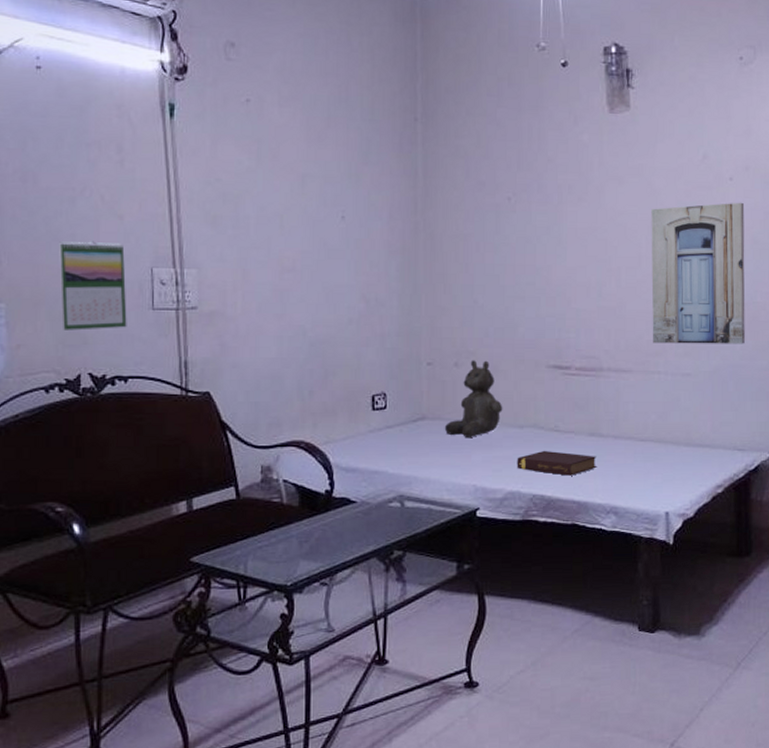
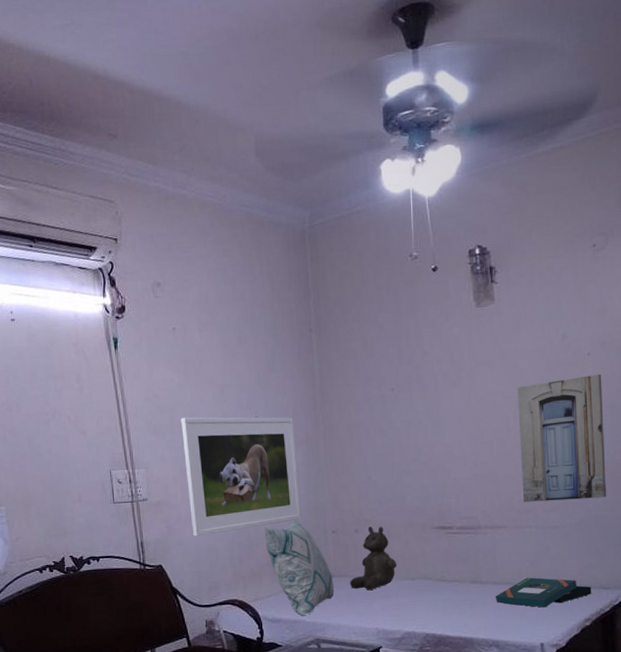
calendar: present [59,241,127,330] -> none [40,453,96,524]
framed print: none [248,209,392,359] -> present [181,417,302,537]
decorative pillow: none [344,346,426,466] -> present [264,520,334,616]
book: present [517,450,597,476] -> none [411,597,479,617]
board game: none [615,432,725,469] -> present [495,577,592,608]

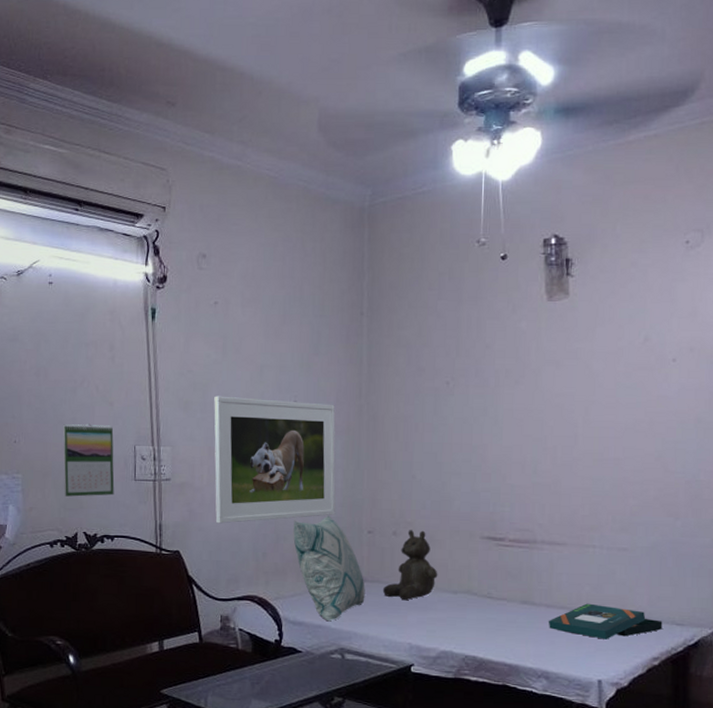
calendar: none [40,453,96,524] -> present [63,423,115,497]
wall art: present [517,374,606,502] -> none [587,382,689,522]

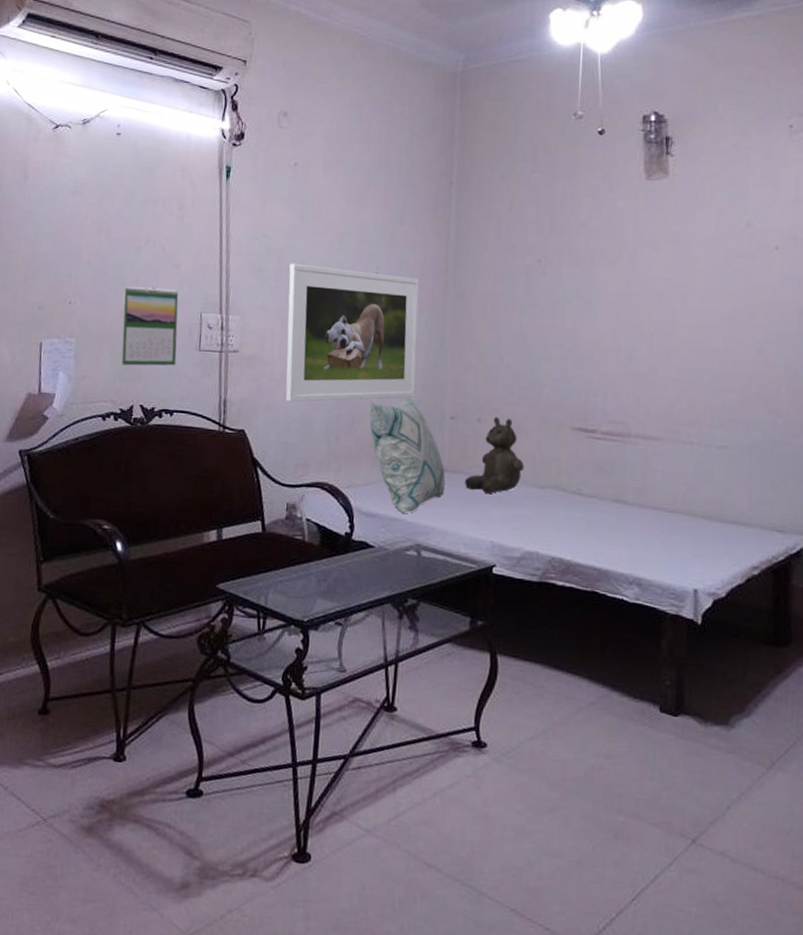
board game: present [548,603,663,640] -> none [641,504,763,545]

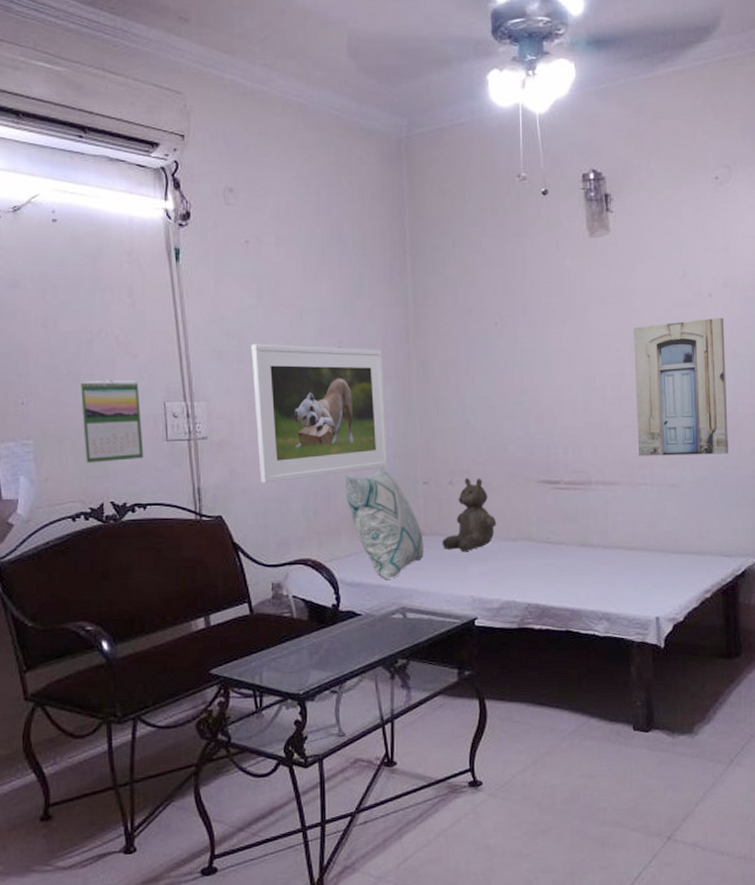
wall art: none [685,272,792,420] -> present [633,317,728,456]

